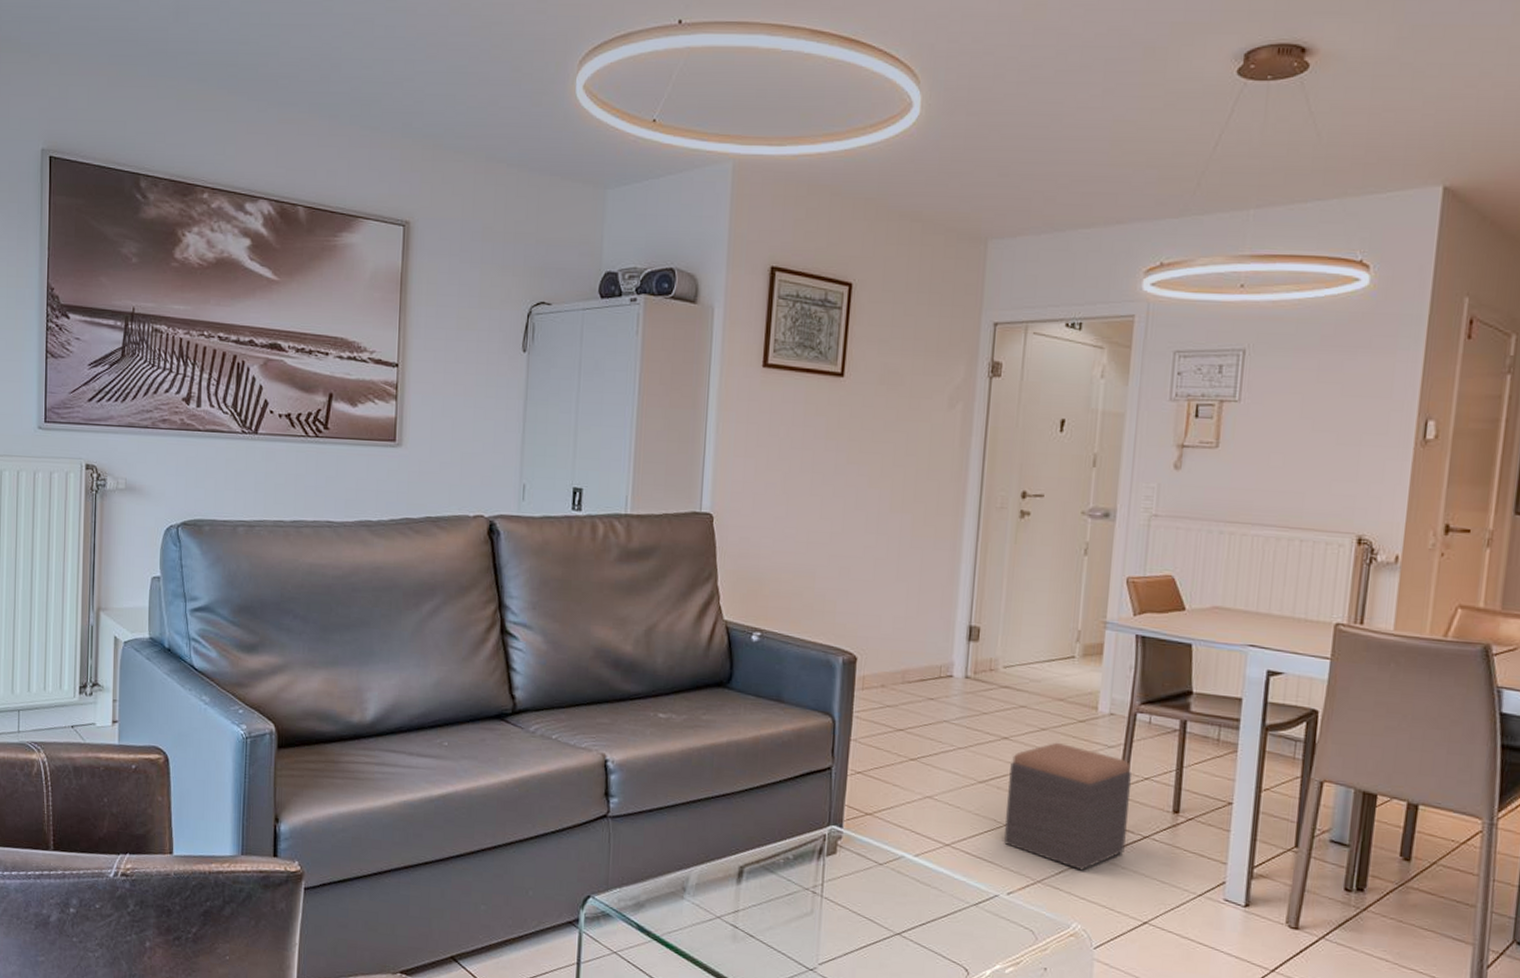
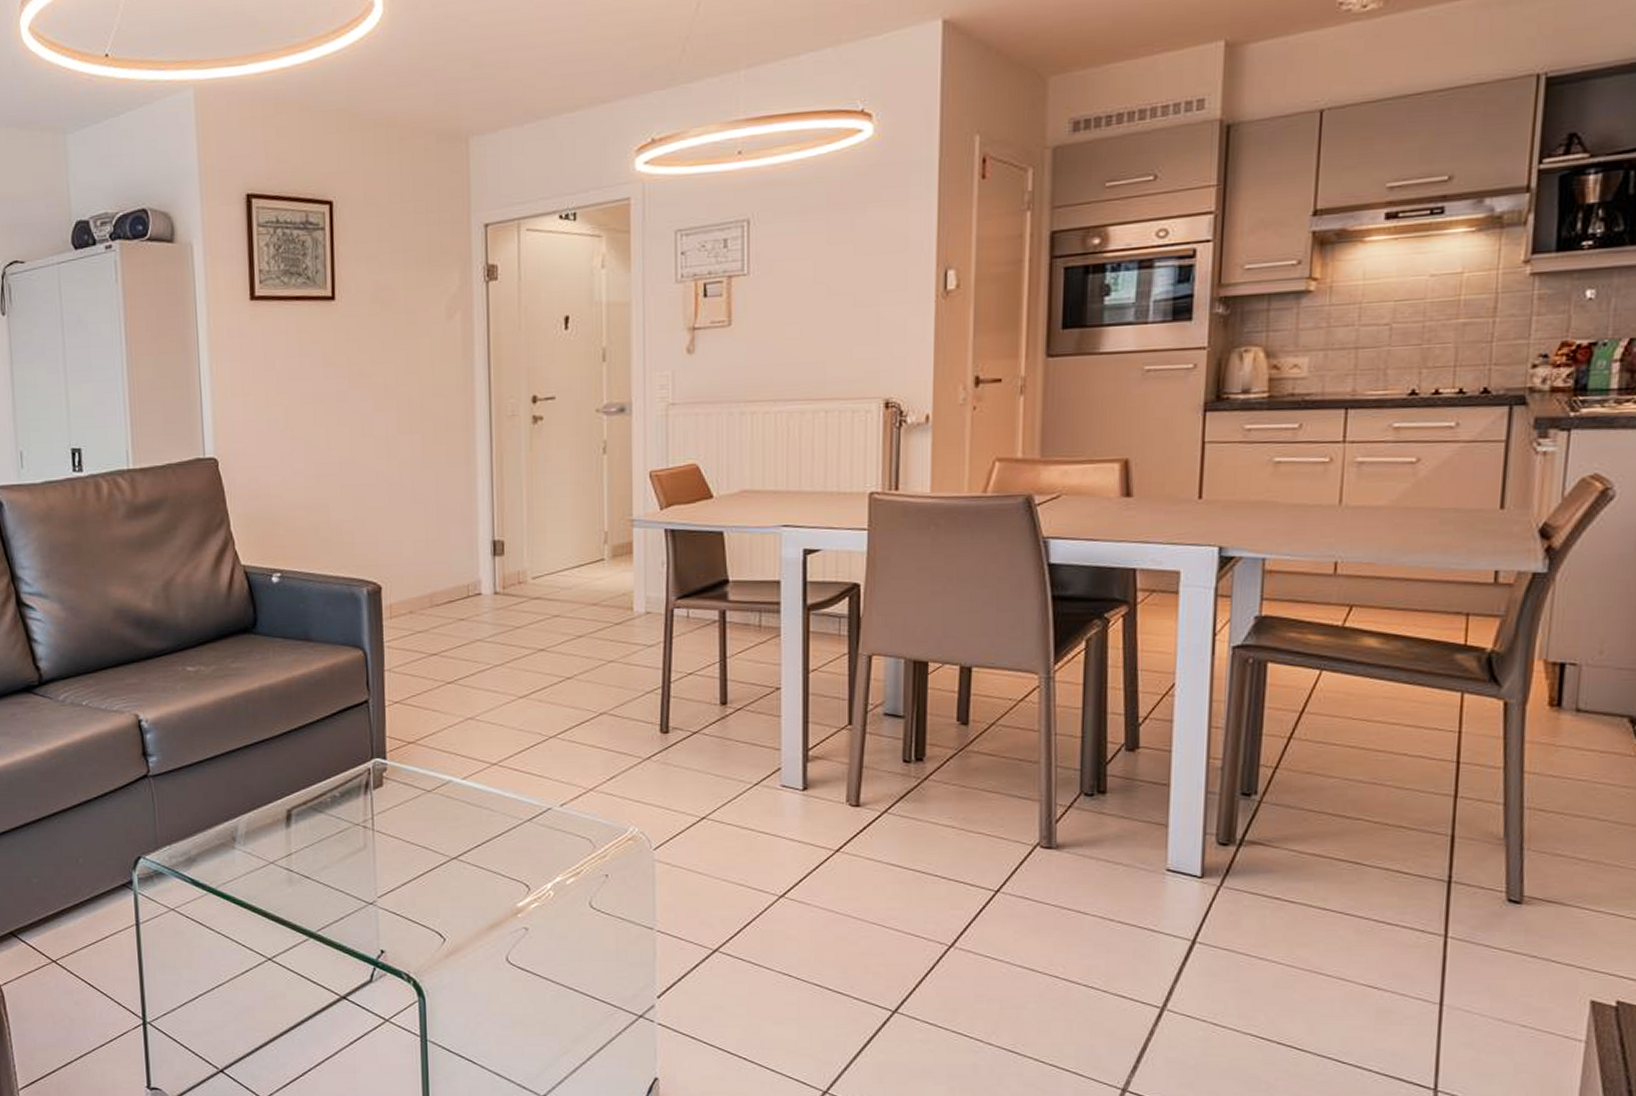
footstool: present [1004,742,1133,871] -> none [550,647,676,774]

